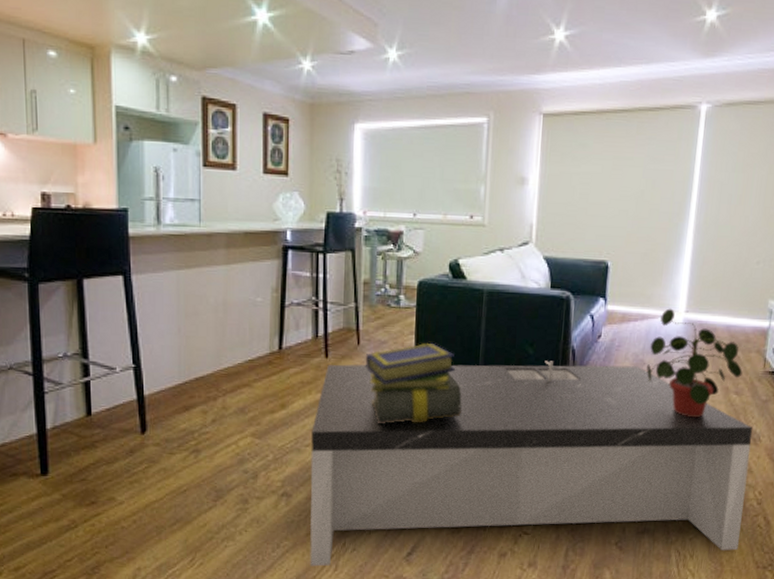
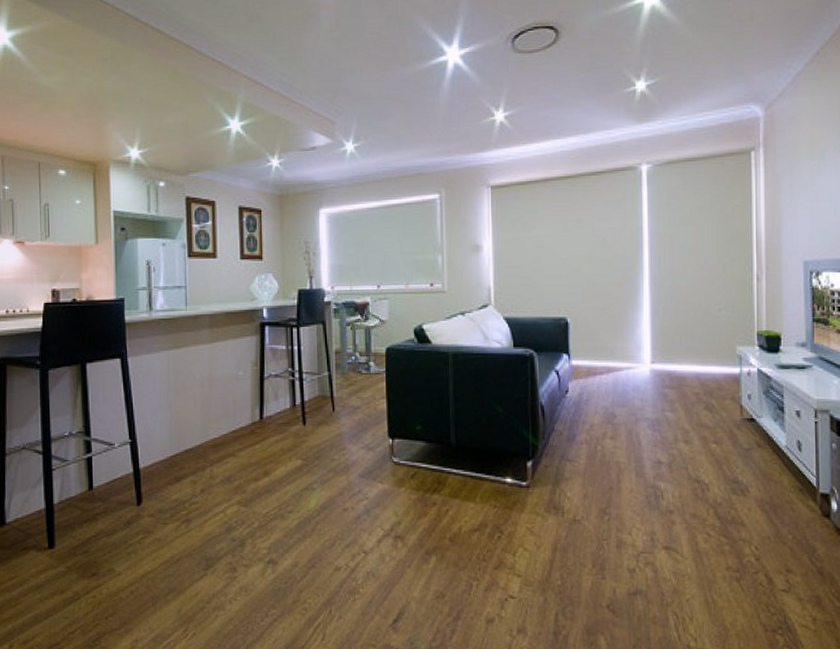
coffee table: present [309,360,753,567] -> none [294,418,742,636]
stack of books: present [365,342,462,424] -> none [340,406,436,488]
potted plant: present [646,308,743,418] -> none [618,360,719,470]

